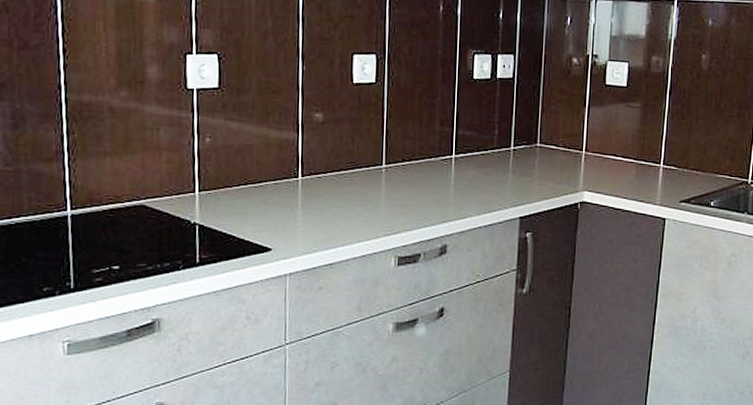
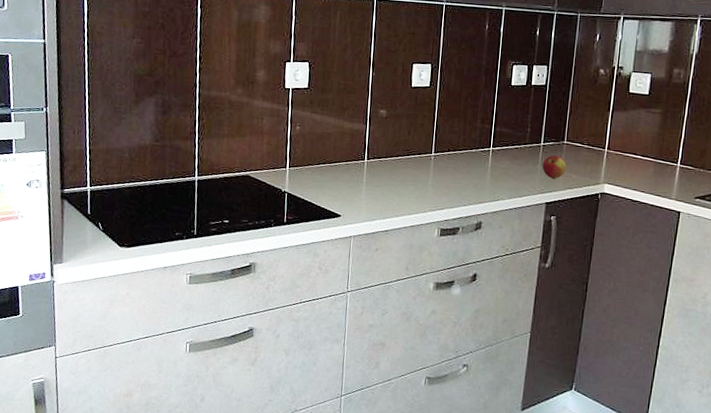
apple: none [514,161,542,188] -> present [542,155,567,178]

